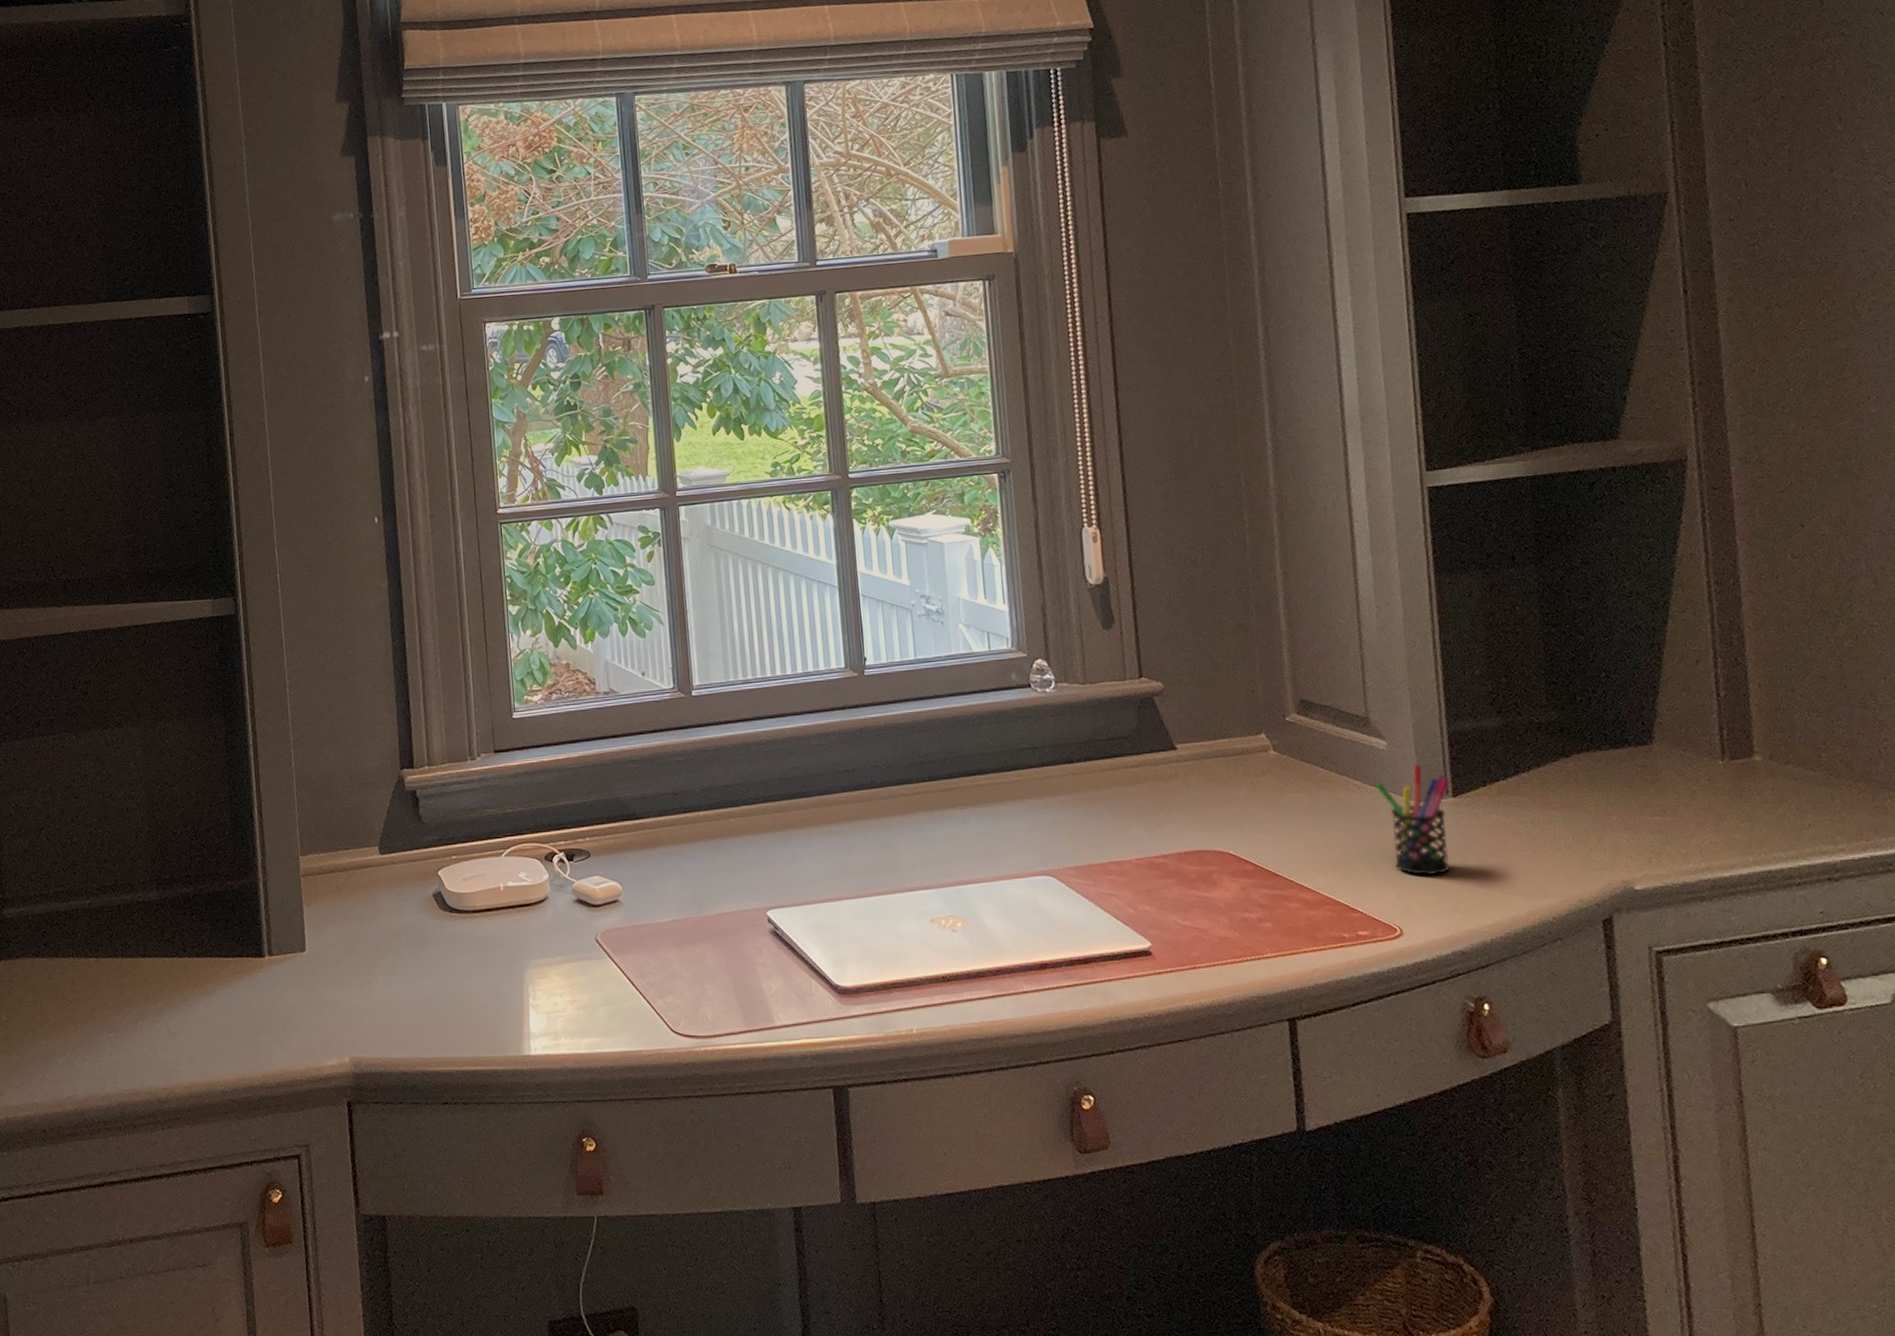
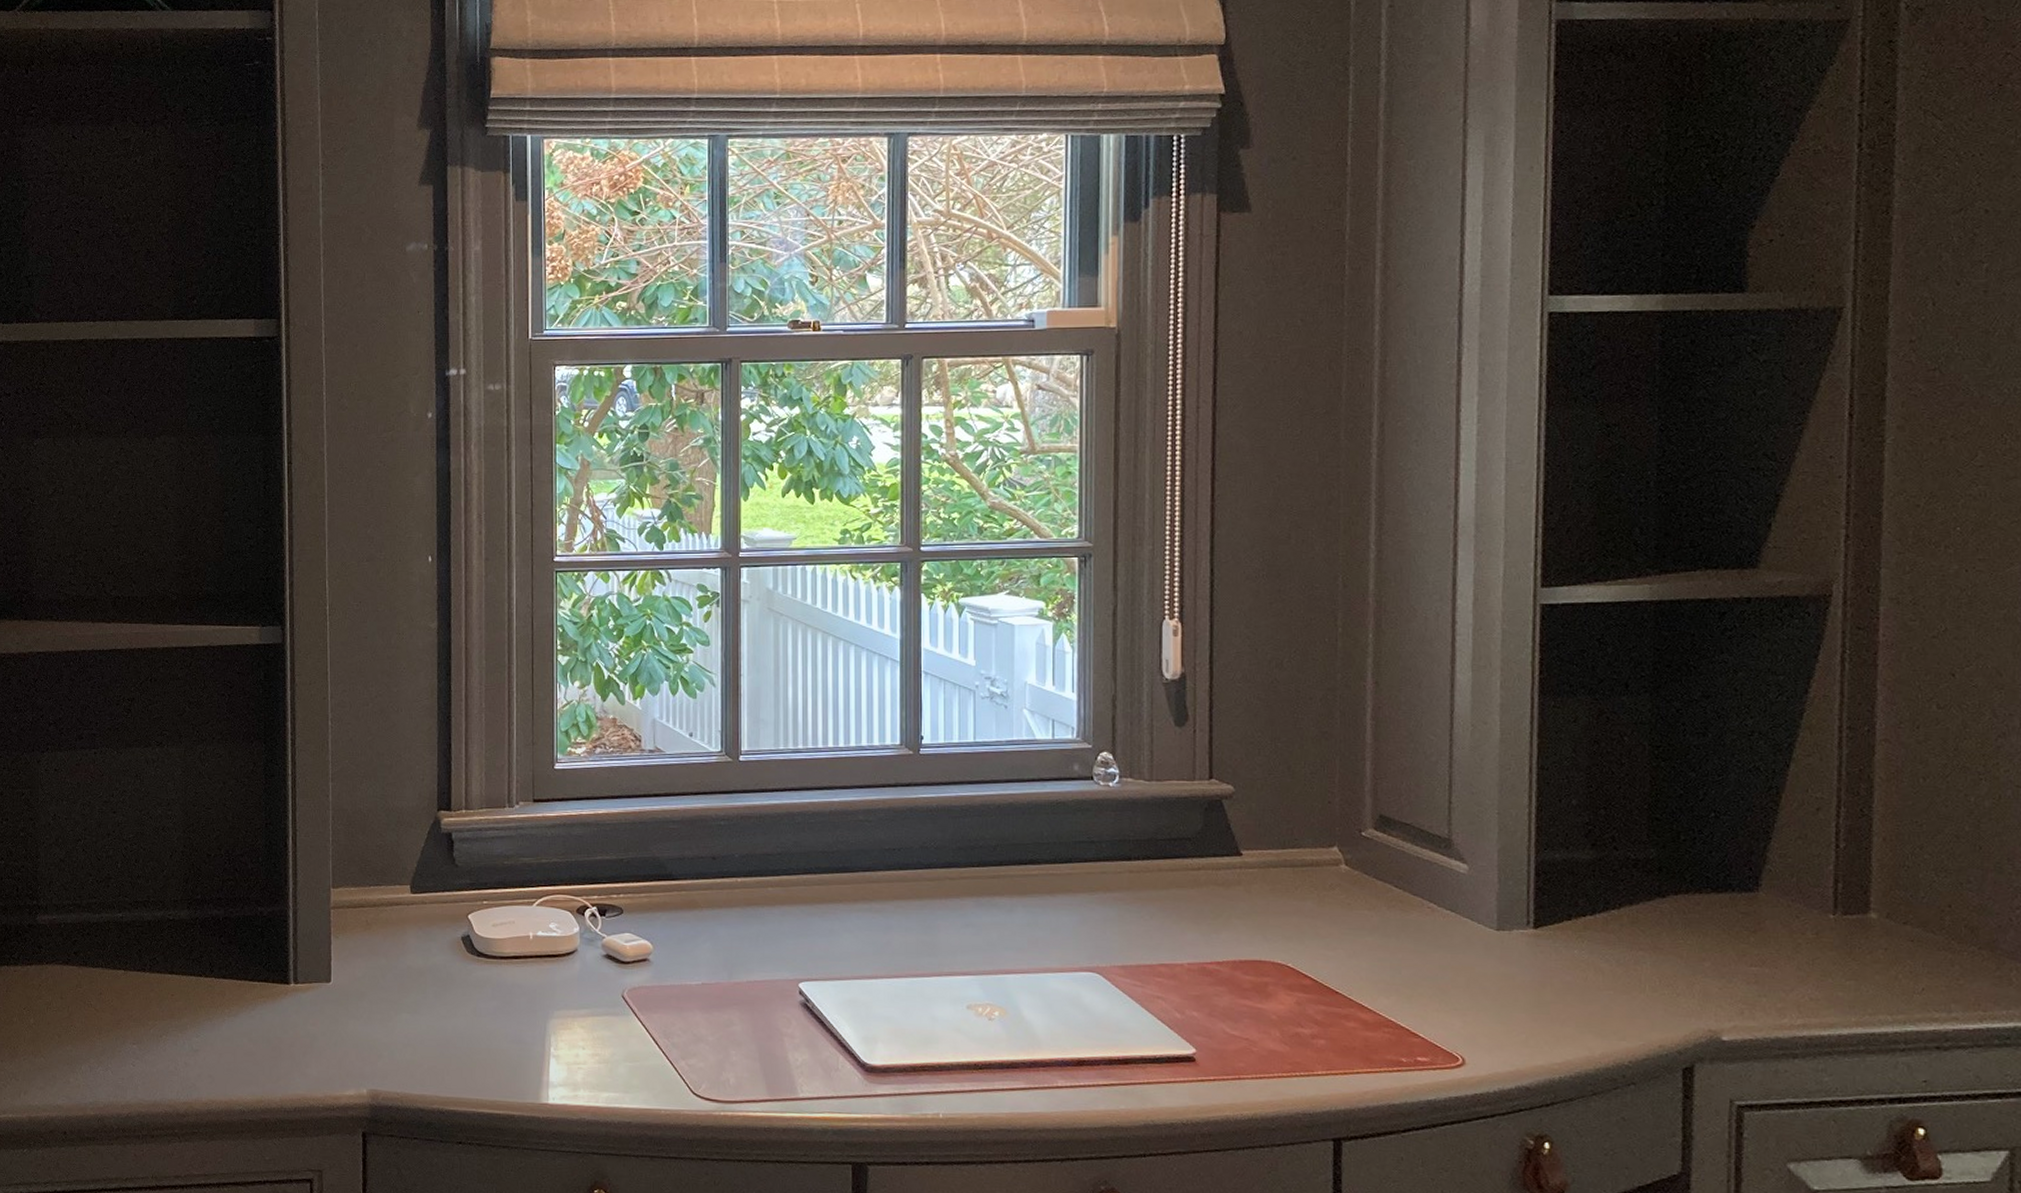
pen holder: present [1376,764,1450,876] -> none [1452,891,1532,1007]

